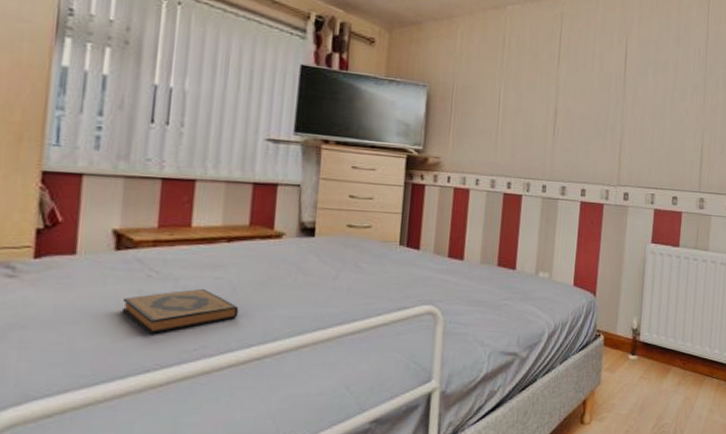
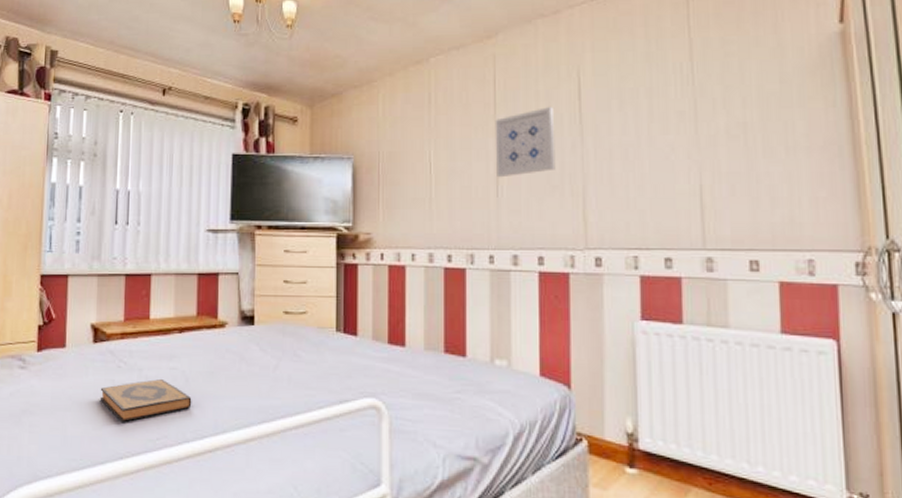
wall art: none [555,65,605,121] -> present [495,106,556,178]

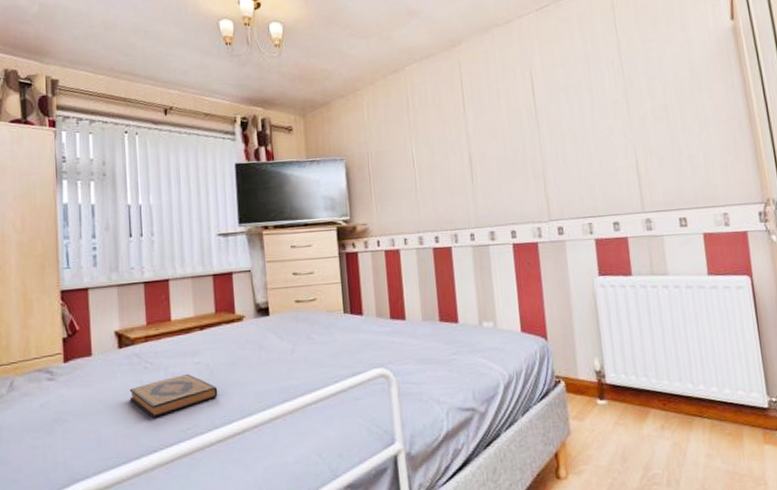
wall art: present [495,106,556,178] -> none [465,102,519,167]

